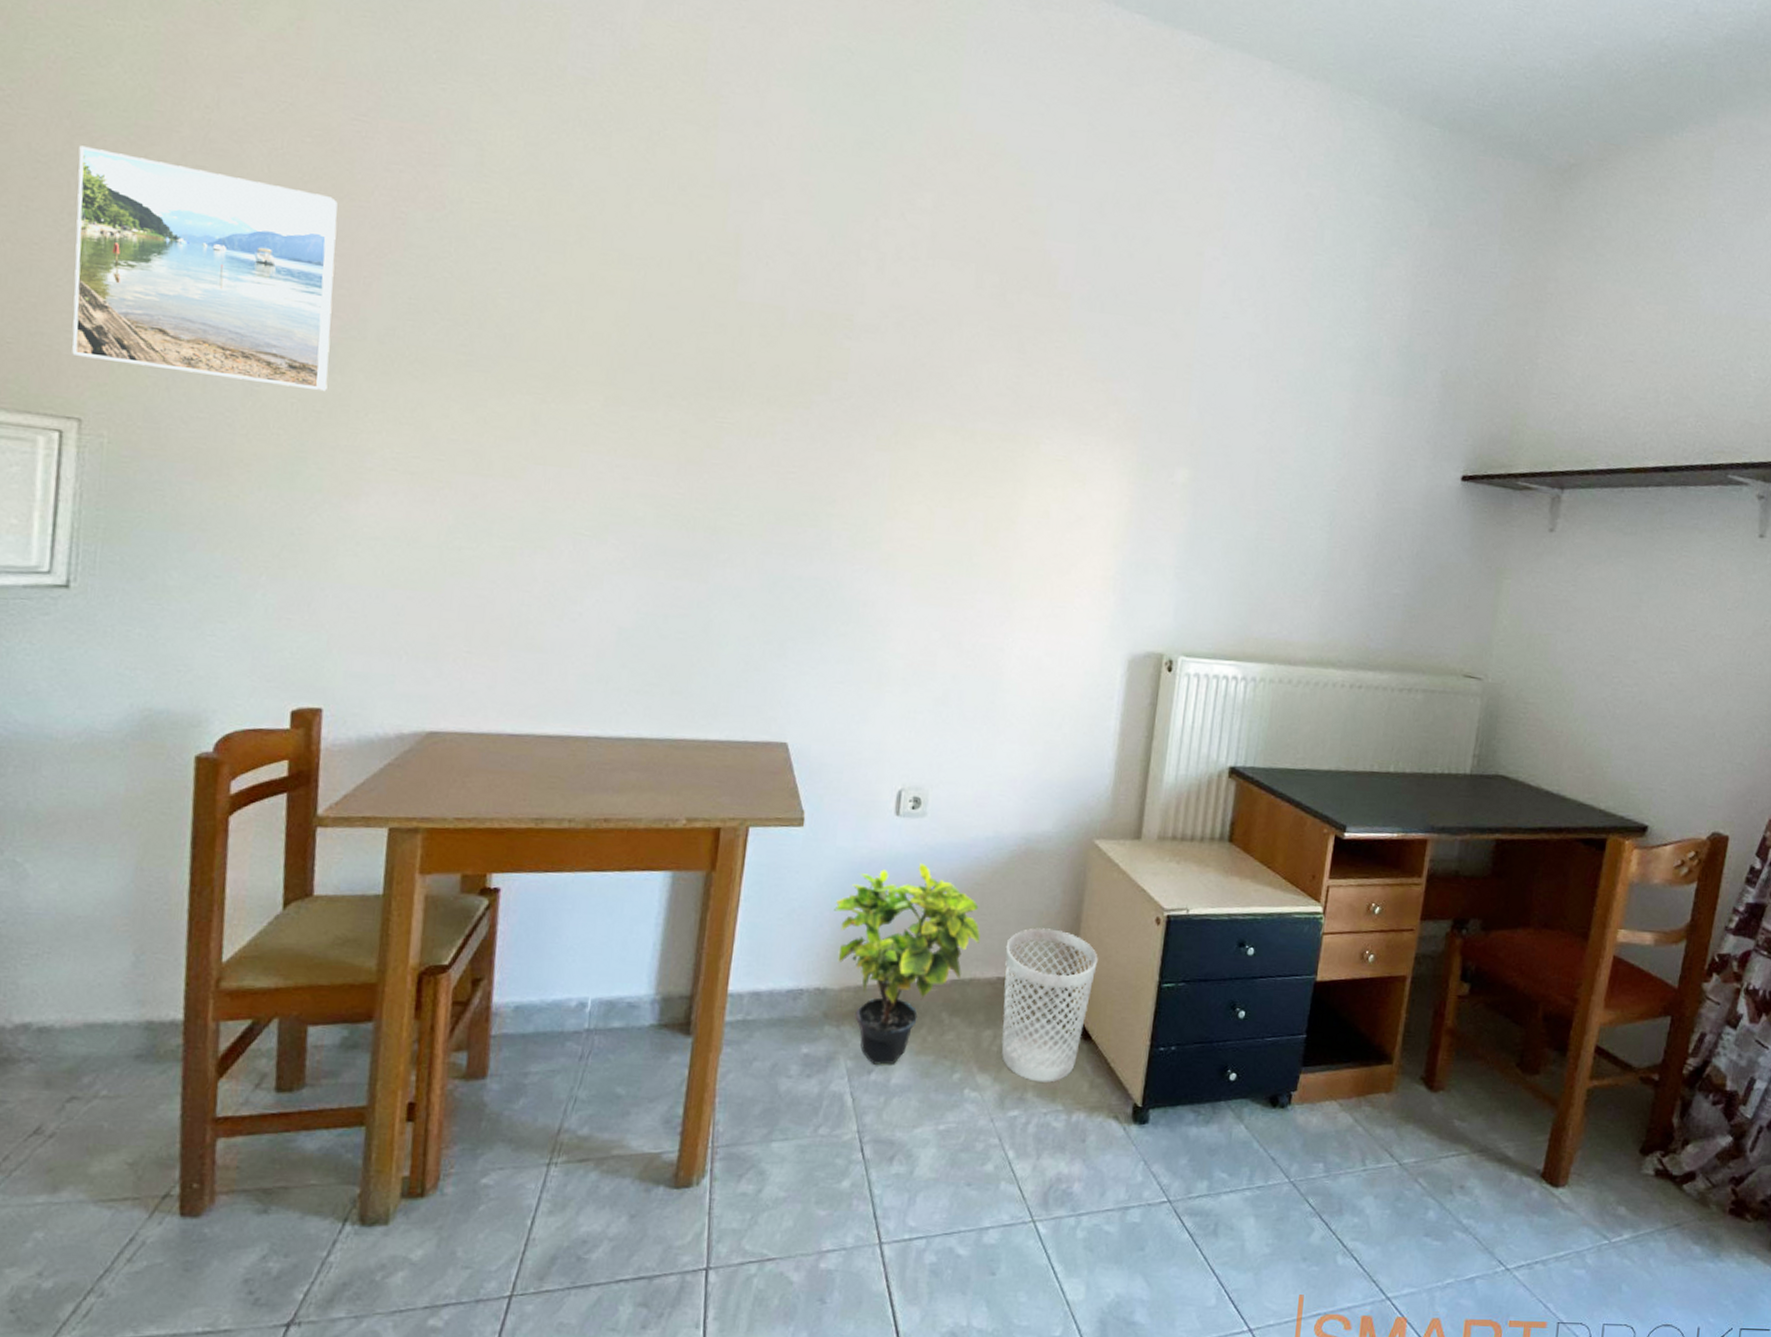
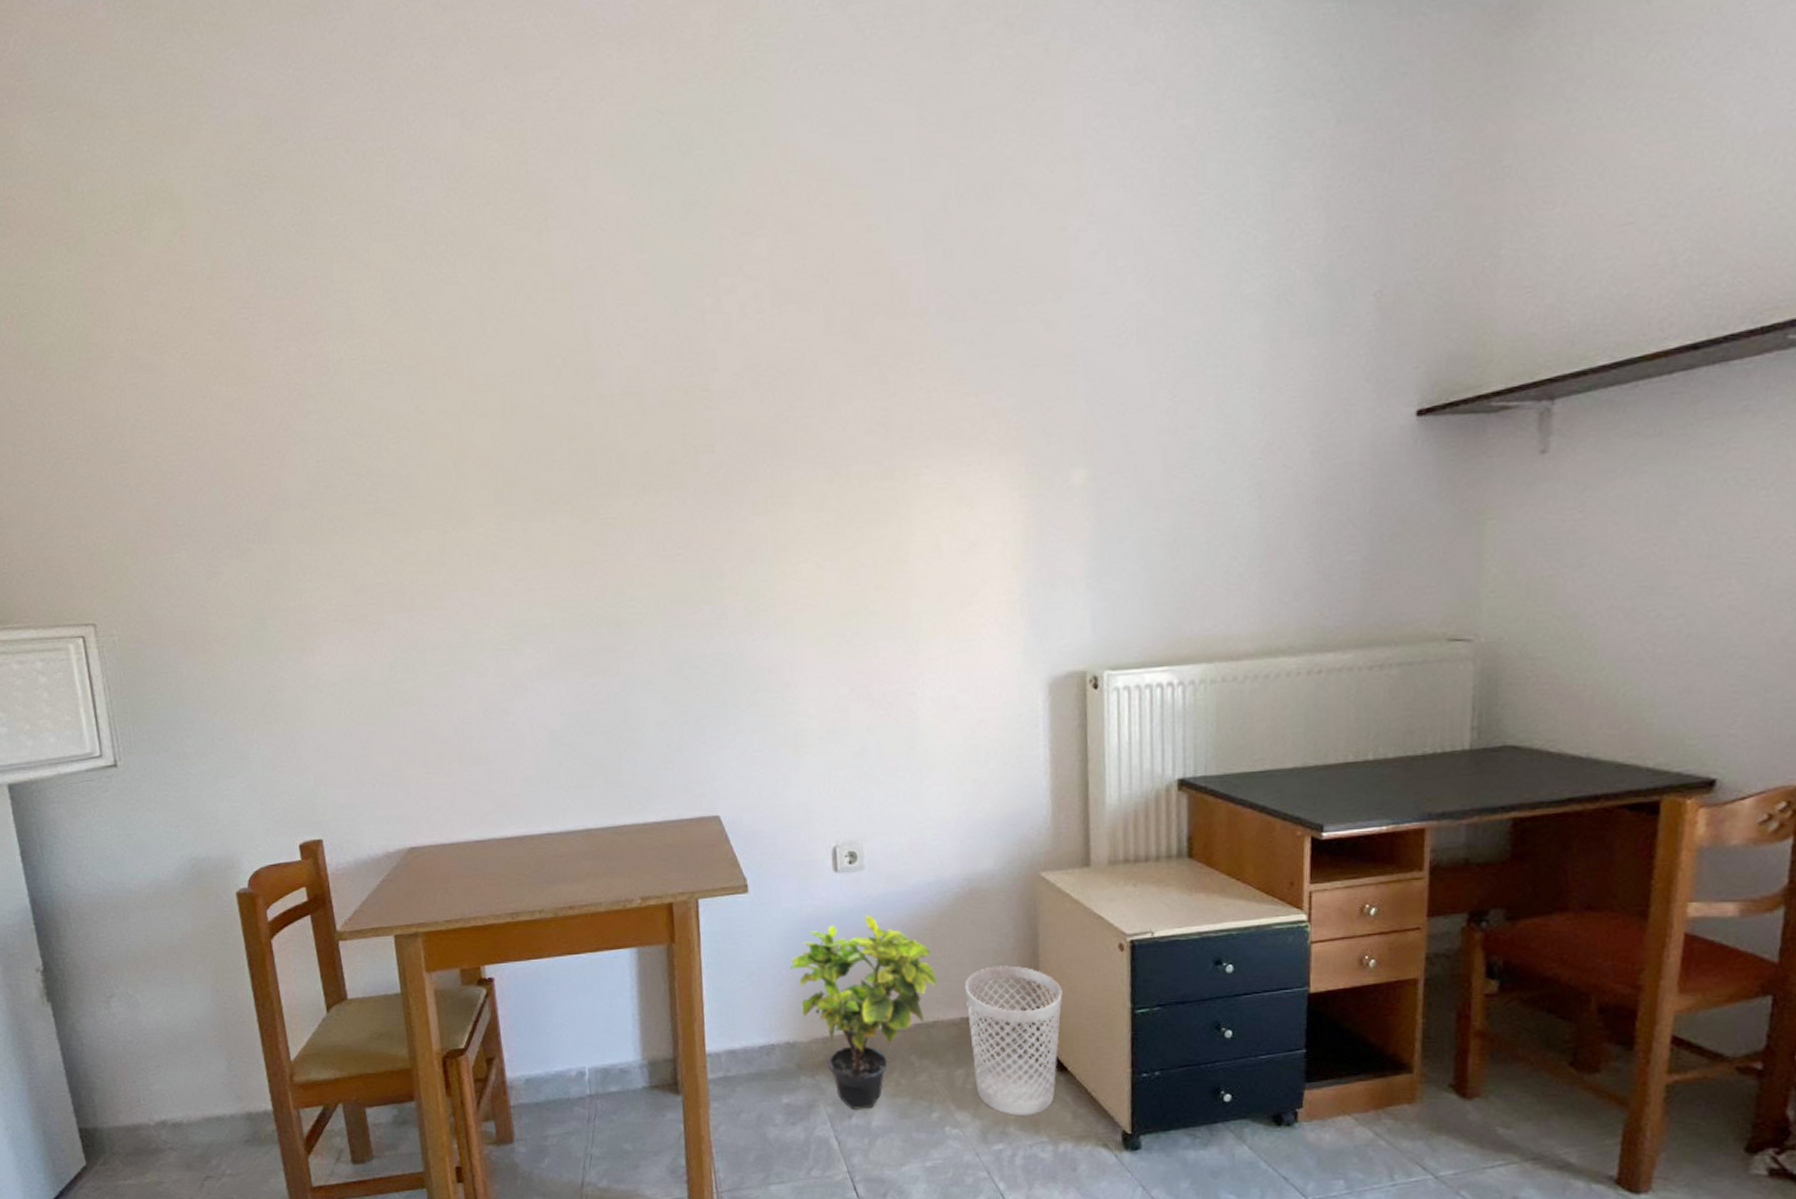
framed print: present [72,145,338,392] -> none [44,384,270,571]

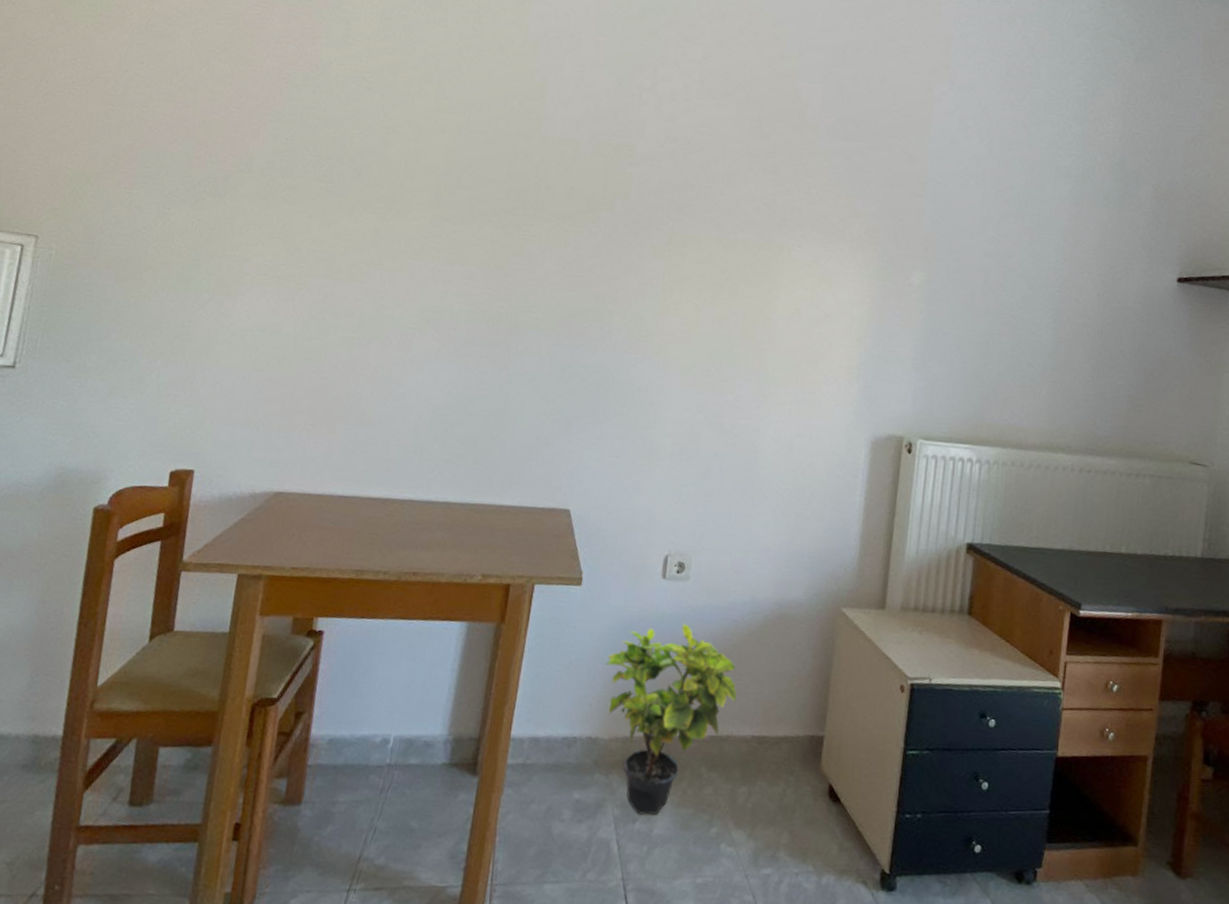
wastebasket: present [964,965,1063,1116] -> none [756,690,846,843]

